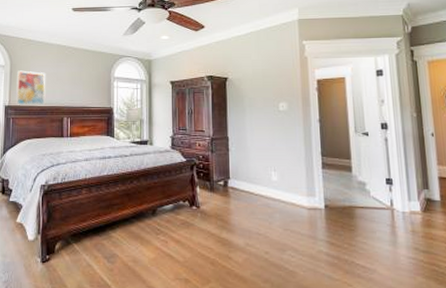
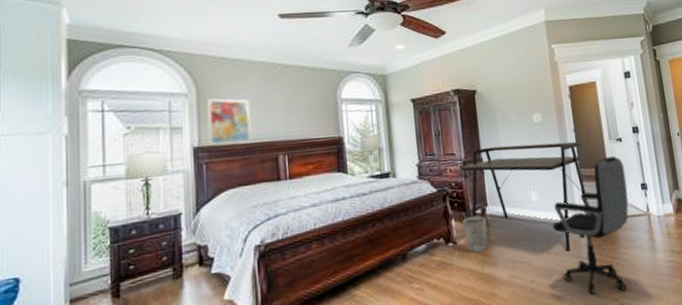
wastebasket: none [206,186,228,218] -> present [462,215,488,253]
desk: none [208,128,329,231] -> present [460,142,590,251]
office chair: none [290,148,371,277] -> present [552,156,629,294]

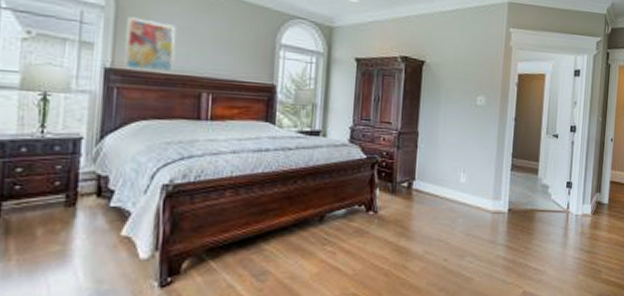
desk: present [460,142,590,251] -> none [394,121,518,235]
wastebasket: present [462,215,488,253] -> none [387,188,412,224]
office chair: present [552,156,629,294] -> none [475,150,555,279]

